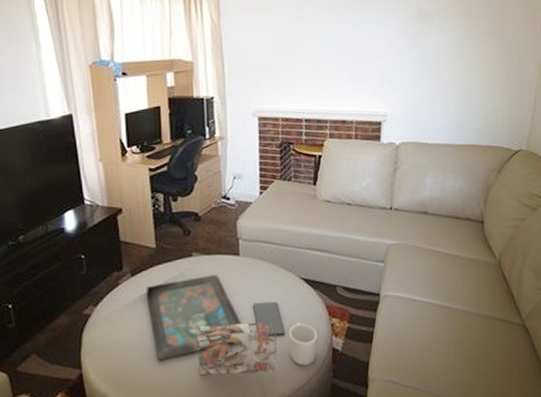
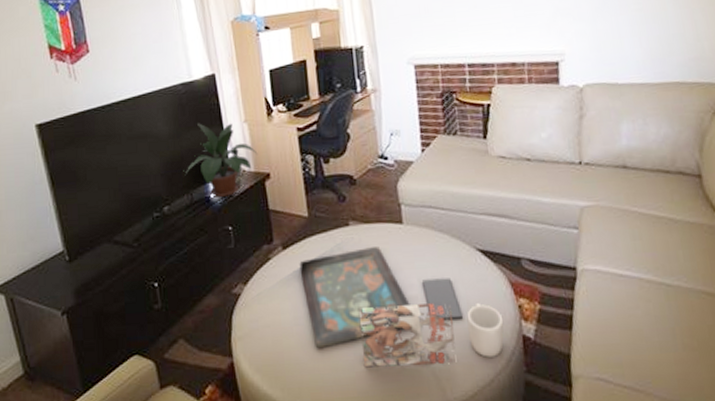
potted plant: none [39,160,111,229] -> present [183,123,258,197]

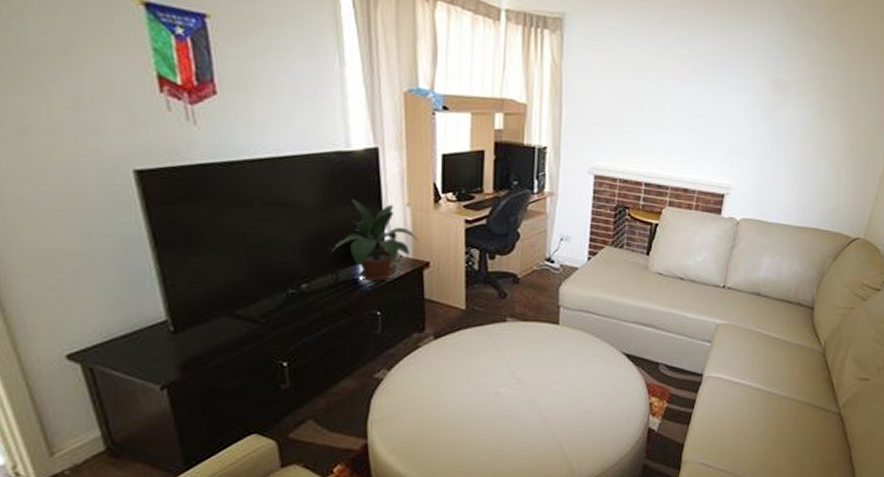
decorative tray: present [299,247,415,349] -> none [450,344,557,434]
book: present [358,302,455,368] -> none [502,397,592,451]
tablet: present [422,278,462,320] -> none [569,376,600,412]
mug: present [466,303,504,358] -> none [602,399,635,445]

